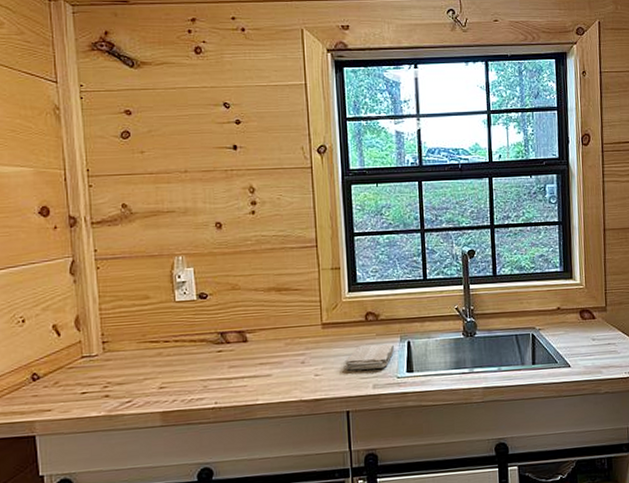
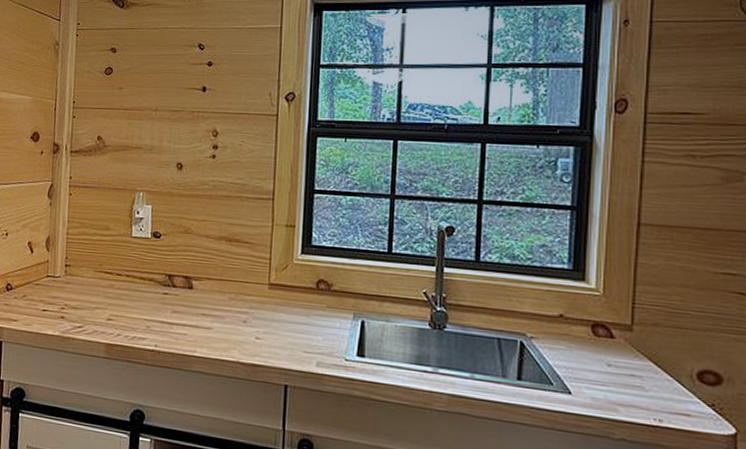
washcloth: present [346,343,394,371] -> none [289,315,345,346]

